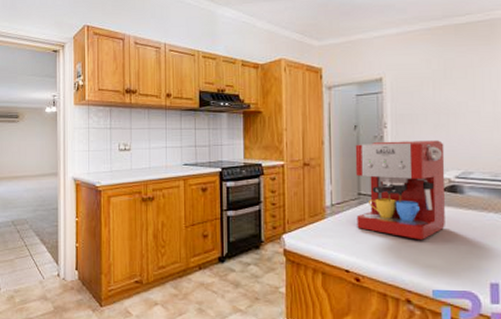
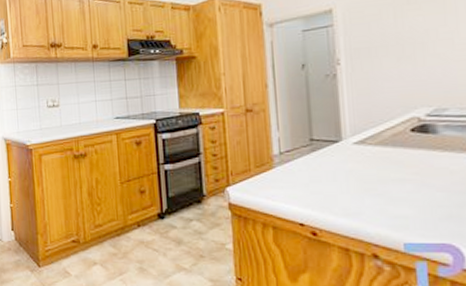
coffee maker: present [355,140,445,240] -> none [304,74,416,187]

